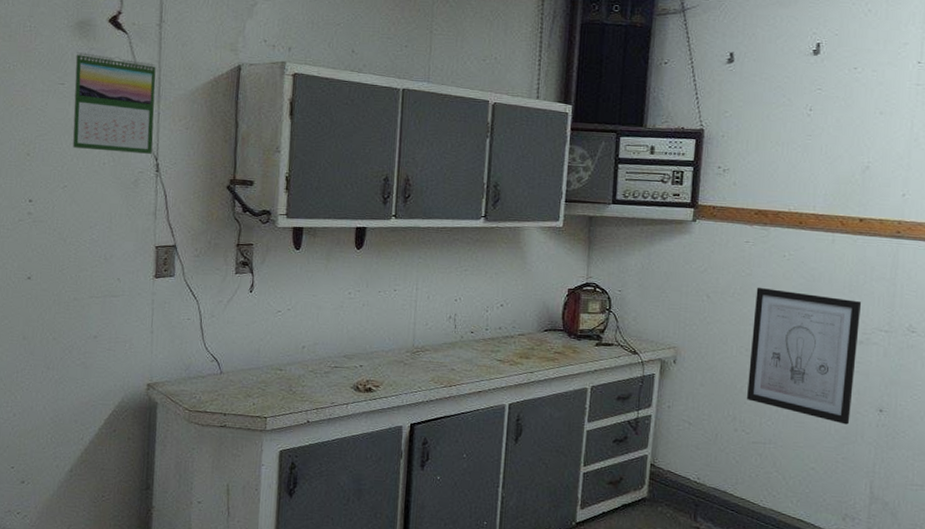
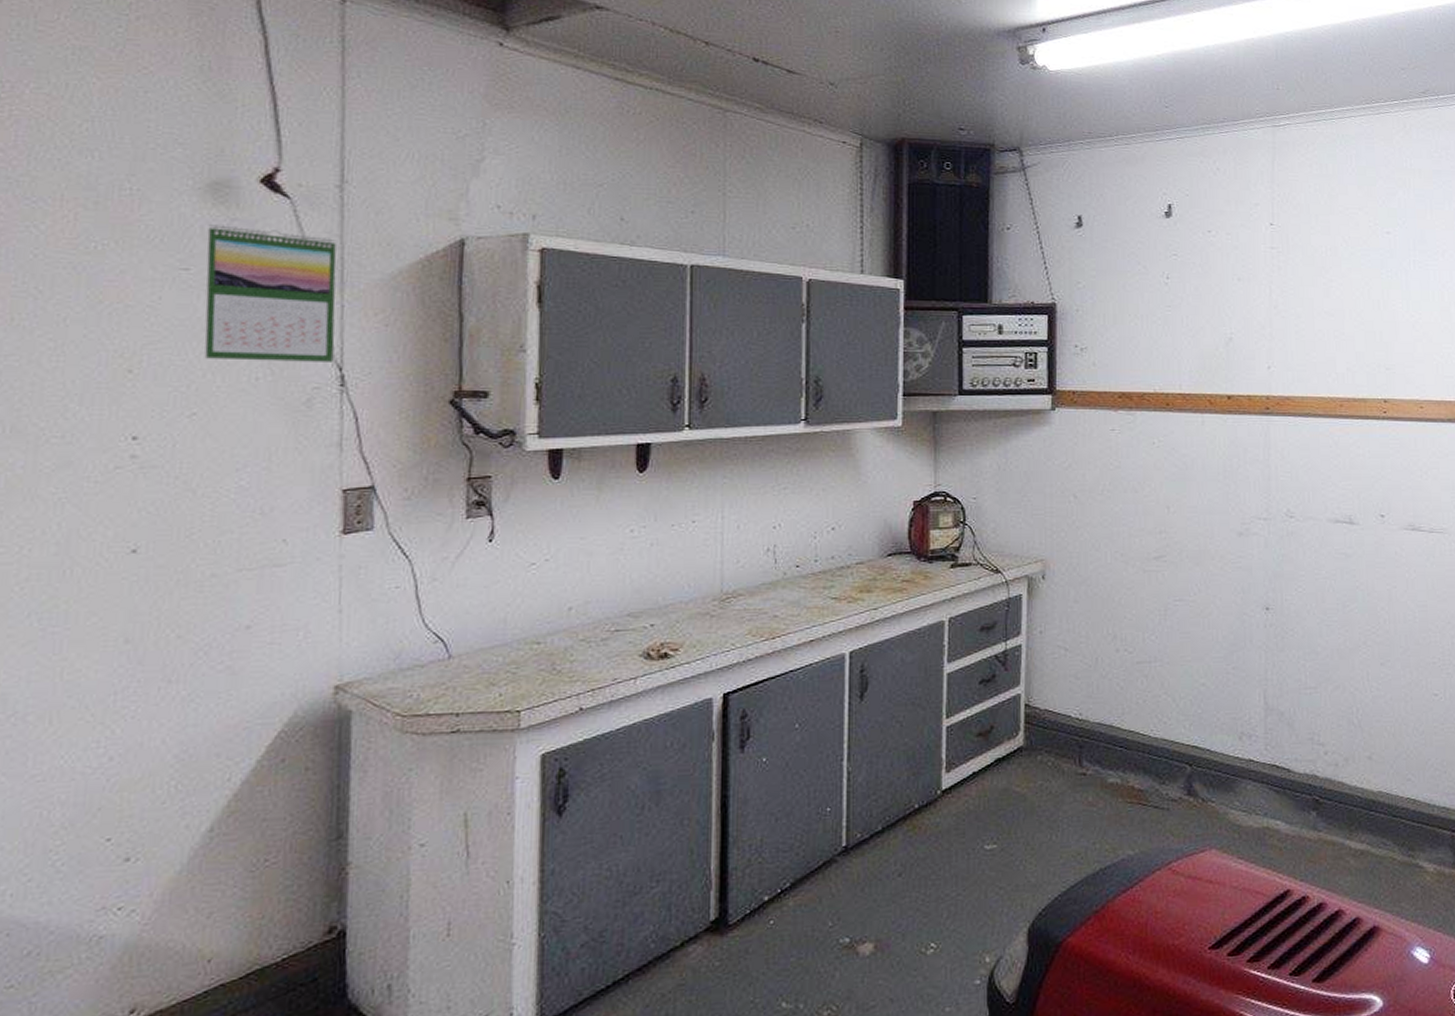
wall art: present [747,287,862,425] -> none [1126,480,1238,629]

